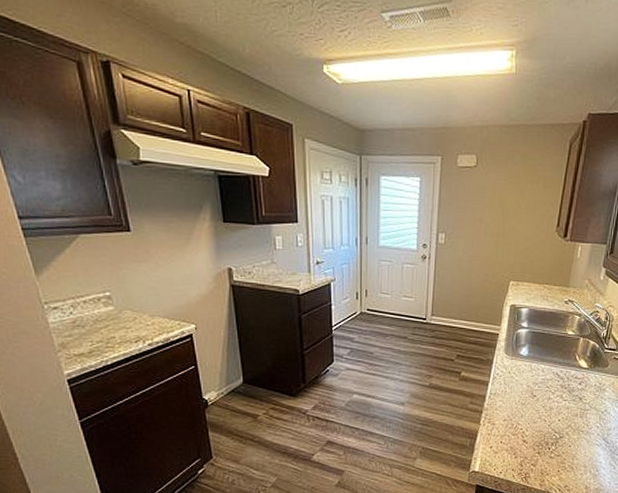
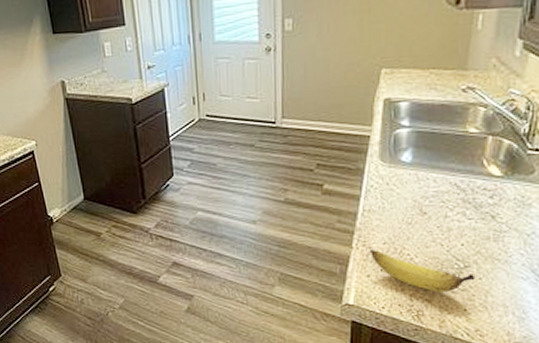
banana: none [493,426,567,458] -> present [369,250,476,293]

